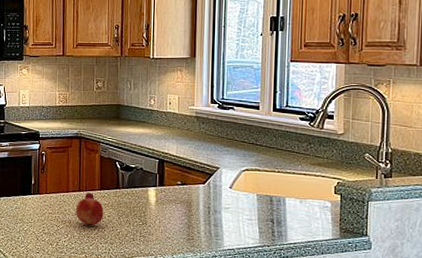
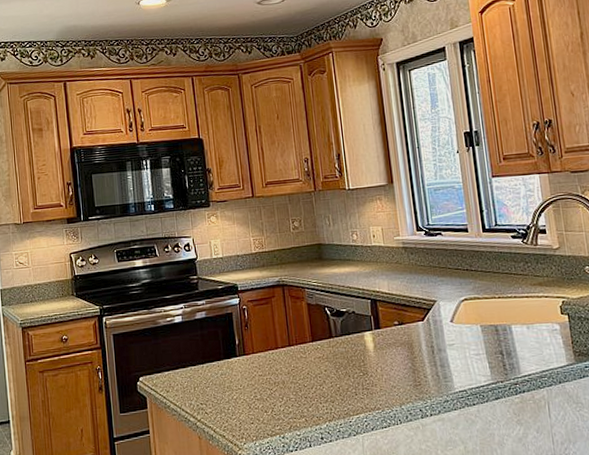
fruit: present [76,192,104,226] -> none [288,346,320,385]

